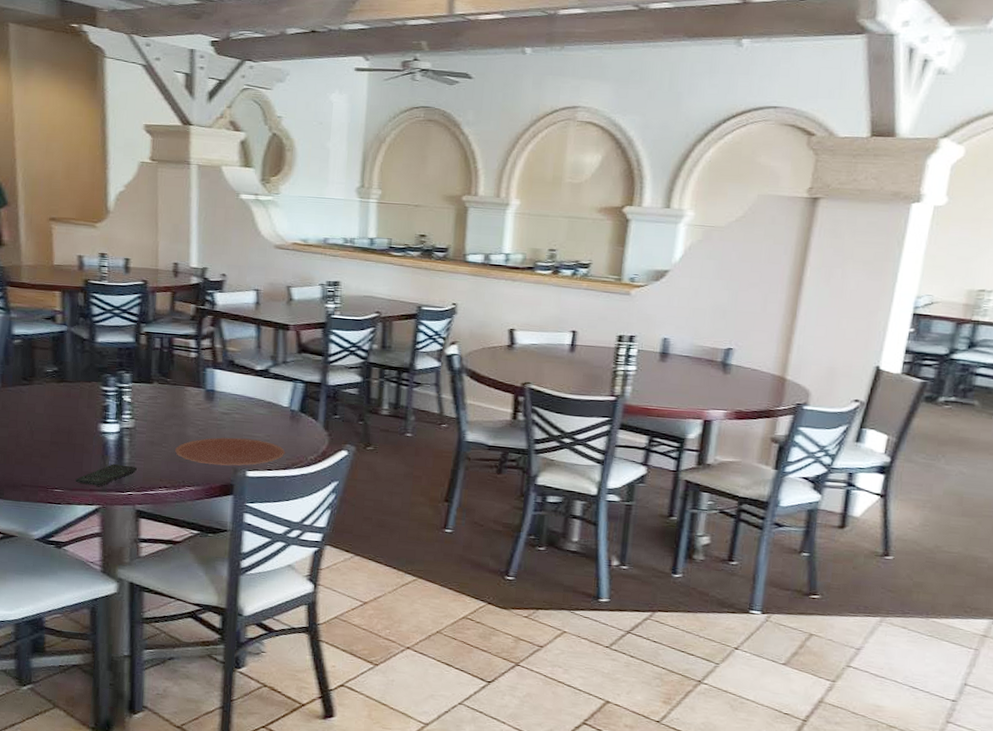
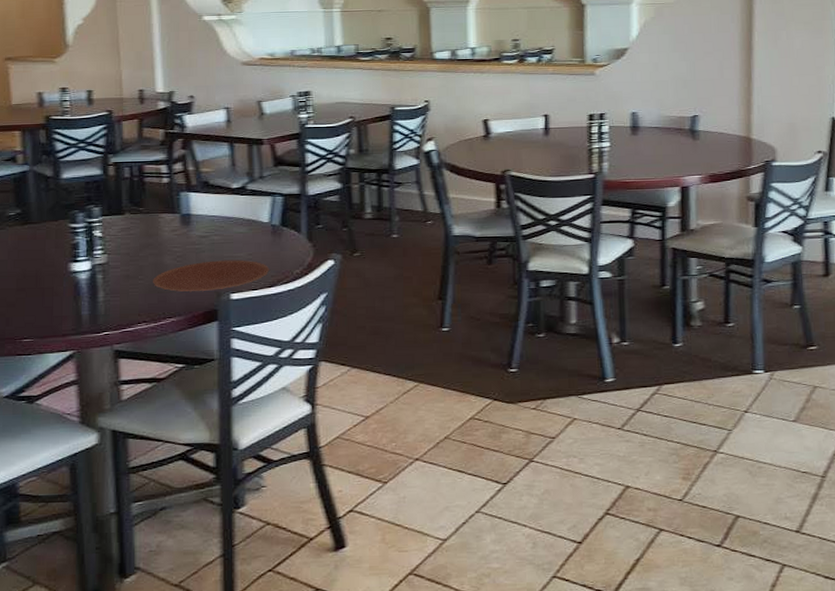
smartphone: present [75,464,138,486] -> none [46,303,114,330]

